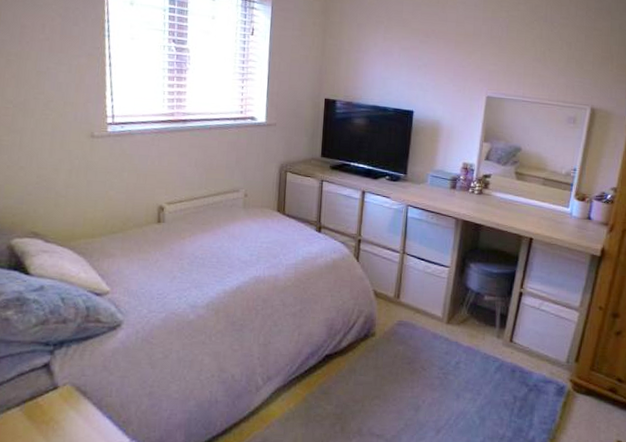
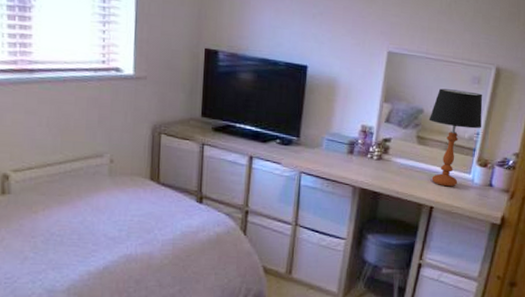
table lamp: none [526,128,579,220] -> present [428,88,483,187]

